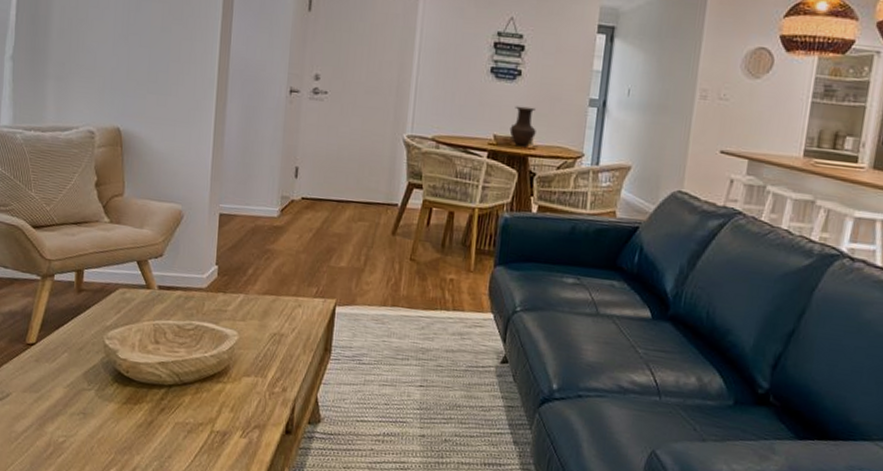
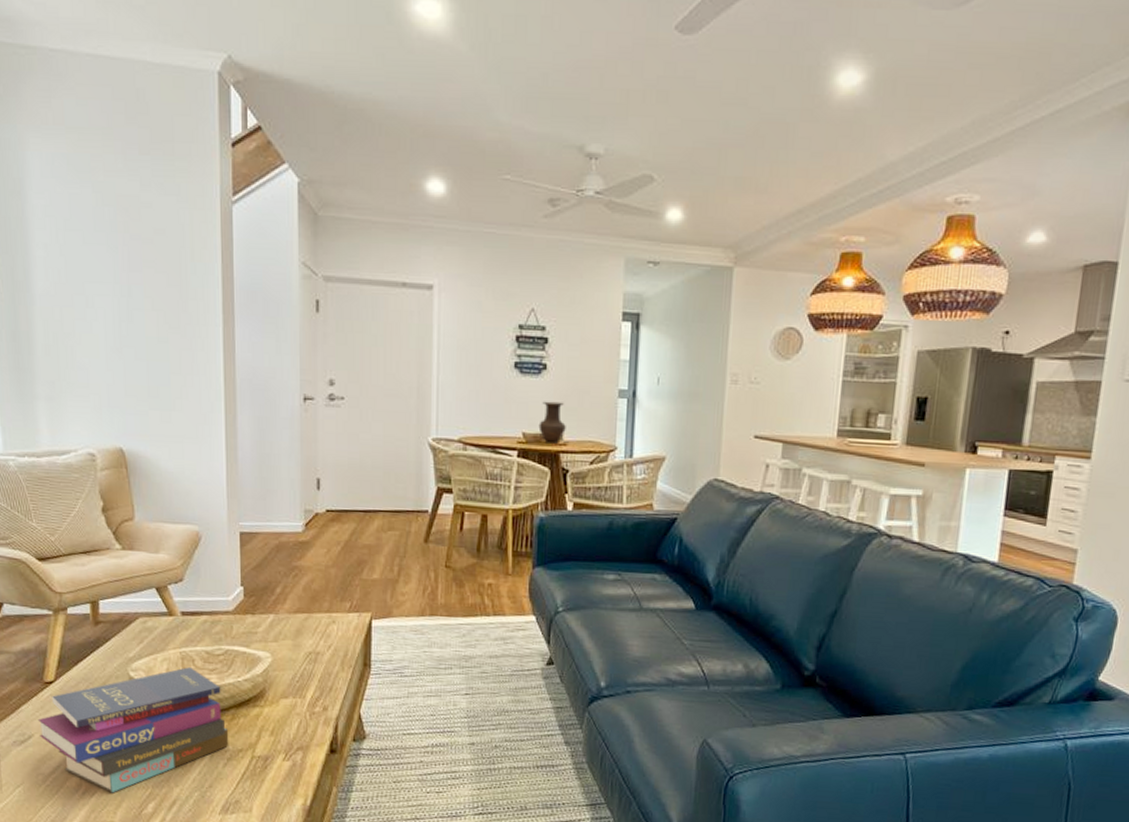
books: none [17,339,192,456] -> present [37,667,229,793]

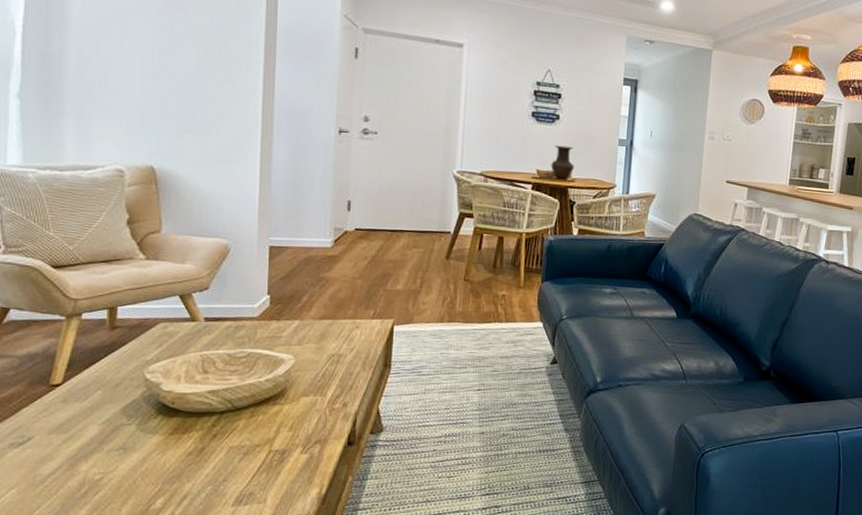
books: present [37,667,229,793] -> none [40,369,247,491]

